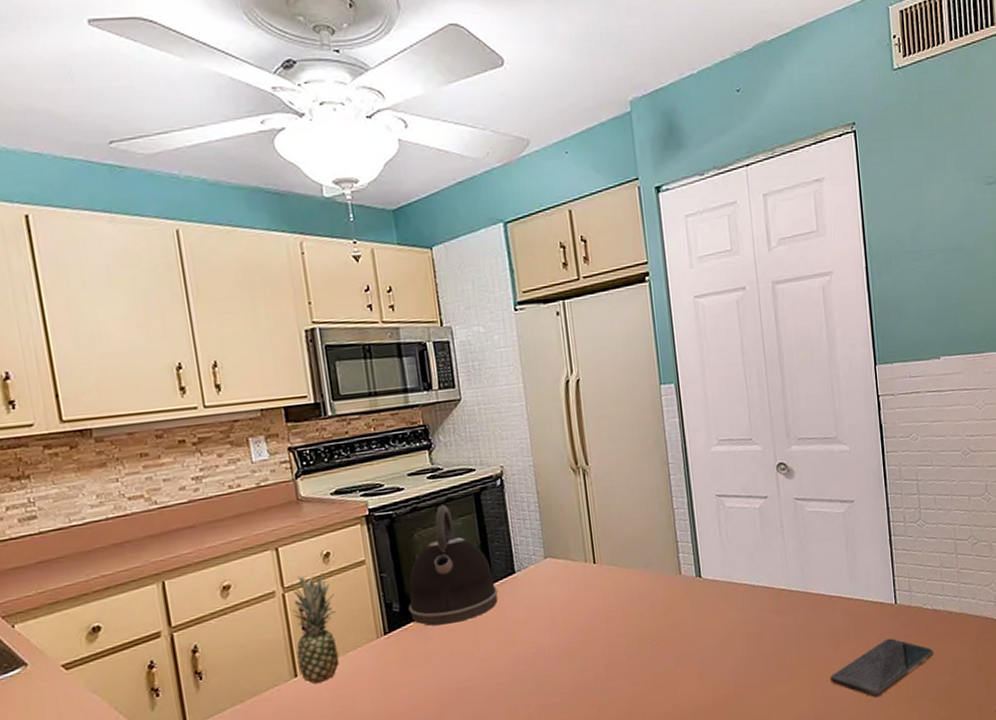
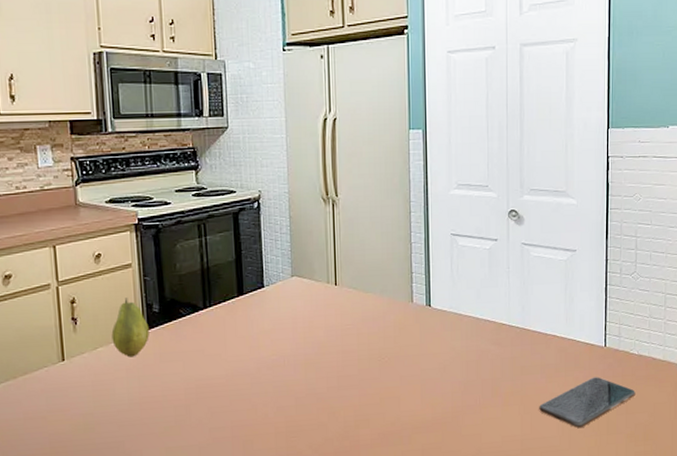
fruit: present [290,572,339,684] -> none [64,271,103,368]
fruit: none [348,599,391,666] -> present [111,298,149,358]
kettle: present [408,504,498,626] -> none [166,220,247,328]

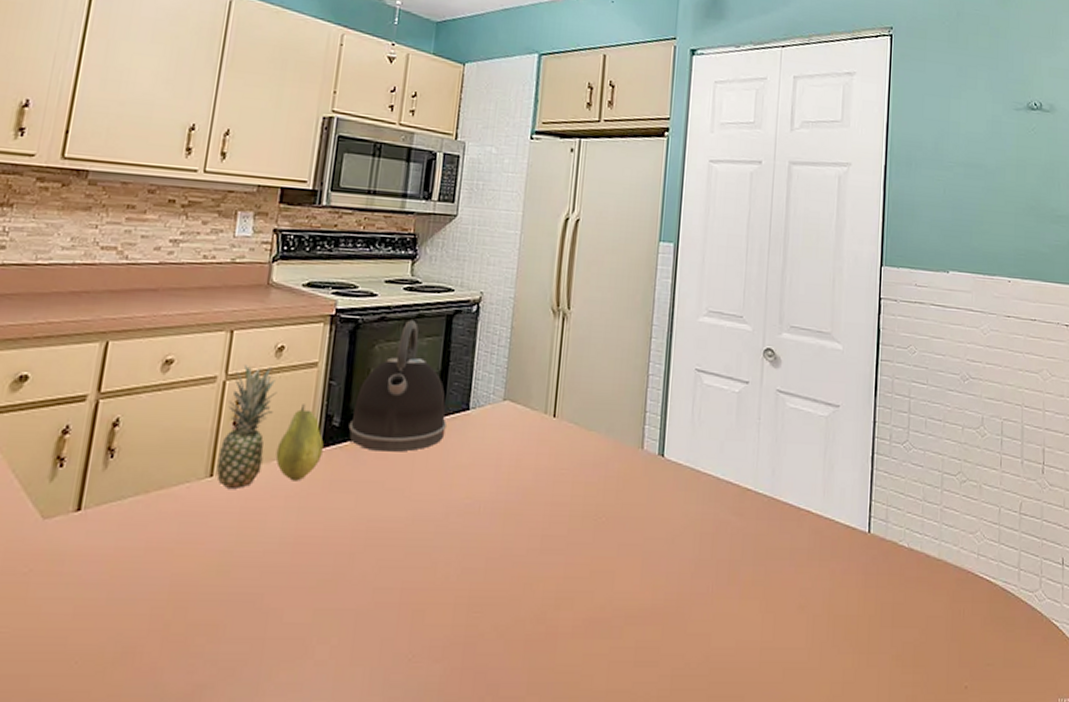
fruit: none [64,271,103,368] -> present [216,364,277,488]
kettle: none [166,220,247,328] -> present [348,320,446,452]
smartphone: present [539,377,635,428] -> none [785,572,904,639]

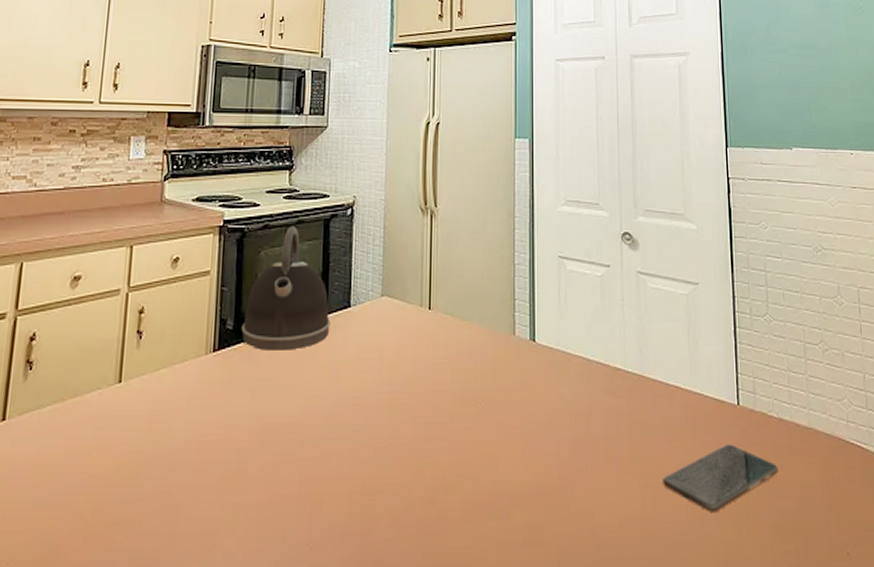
fruit: present [216,364,277,488] -> none [124,276,175,392]
fruit: present [275,404,324,481] -> none [177,310,220,383]
smartphone: none [785,572,904,639] -> present [663,444,779,512]

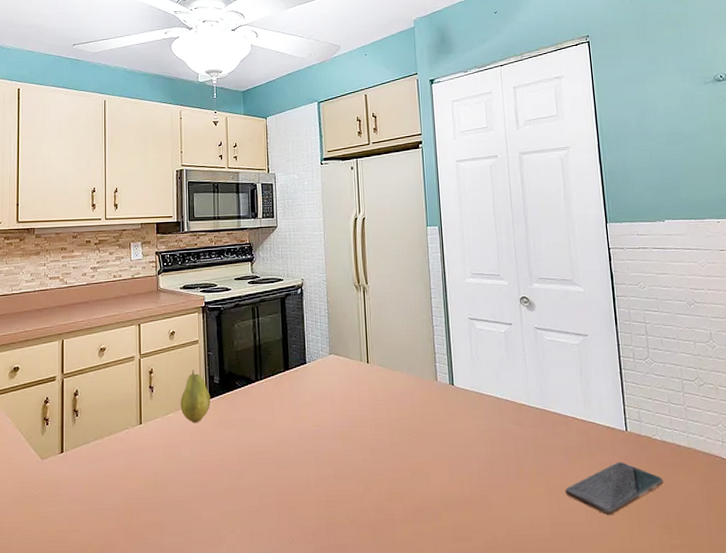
fruit: none [177,310,220,383] -> present [180,370,211,423]
kettle: present [241,226,330,351] -> none [225,304,292,398]

